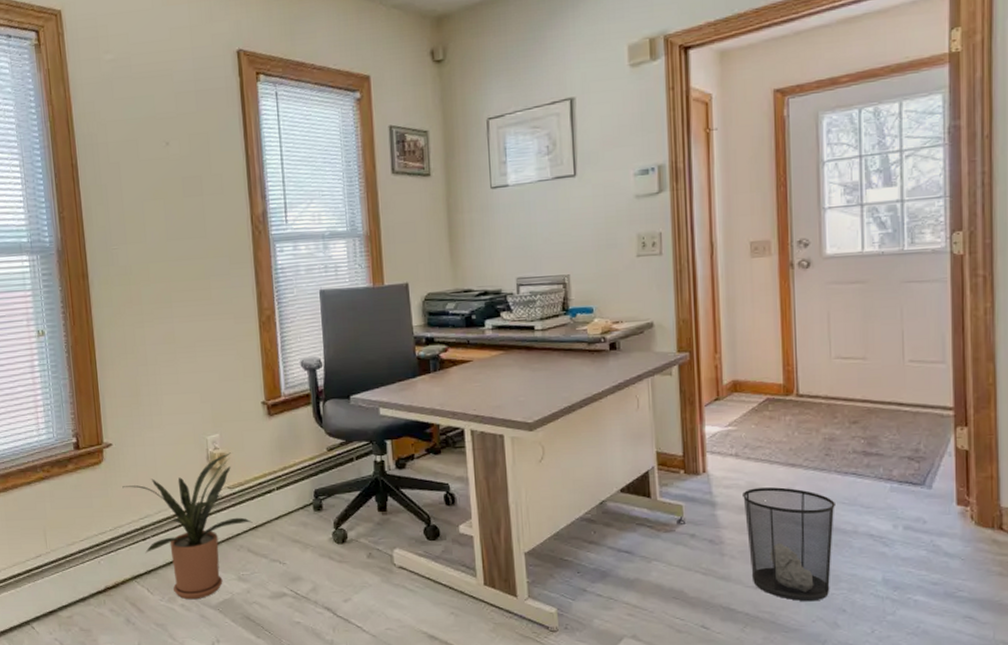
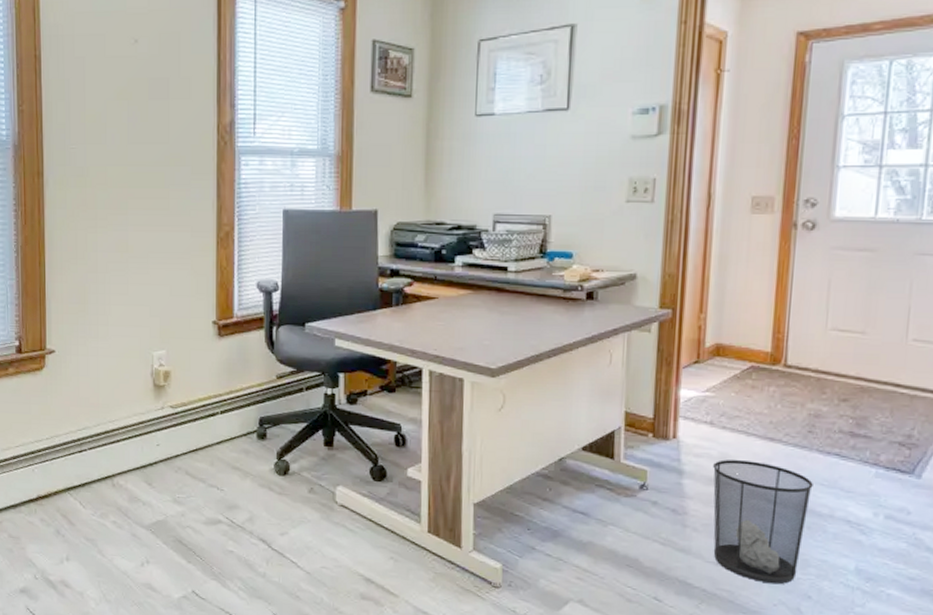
house plant: present [122,452,253,600] -> none [62,371,193,518]

